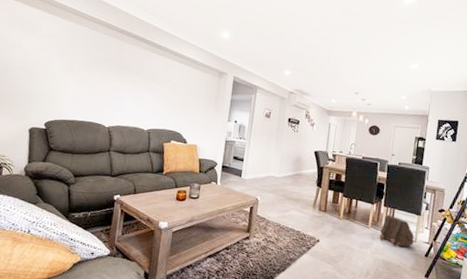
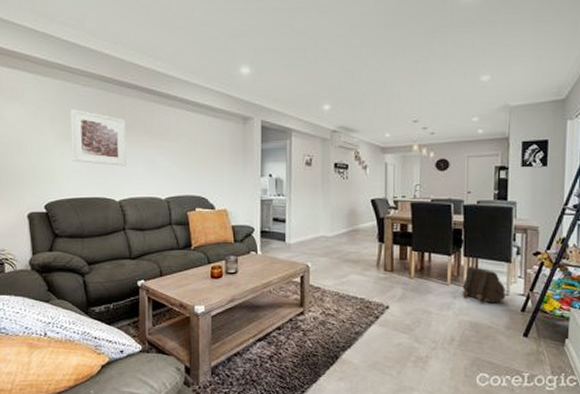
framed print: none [73,47,122,99] -> present [70,109,126,166]

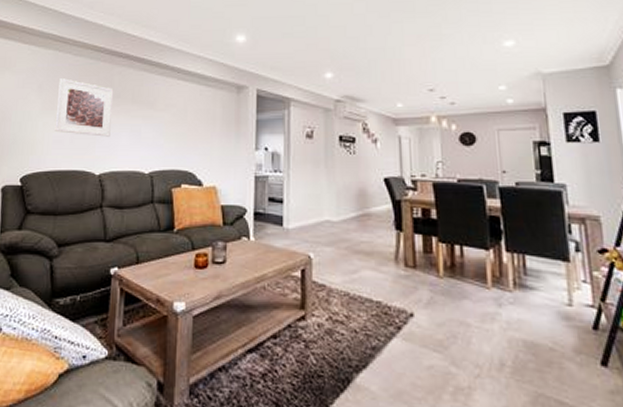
satchel: present [462,266,506,304] -> none [508,264,570,317]

